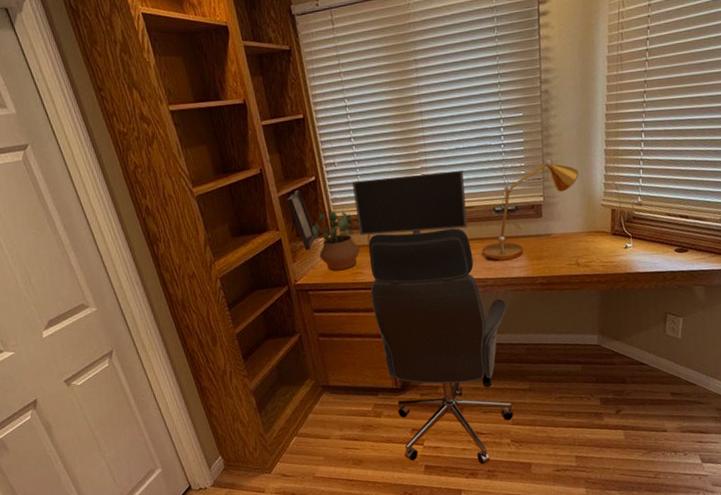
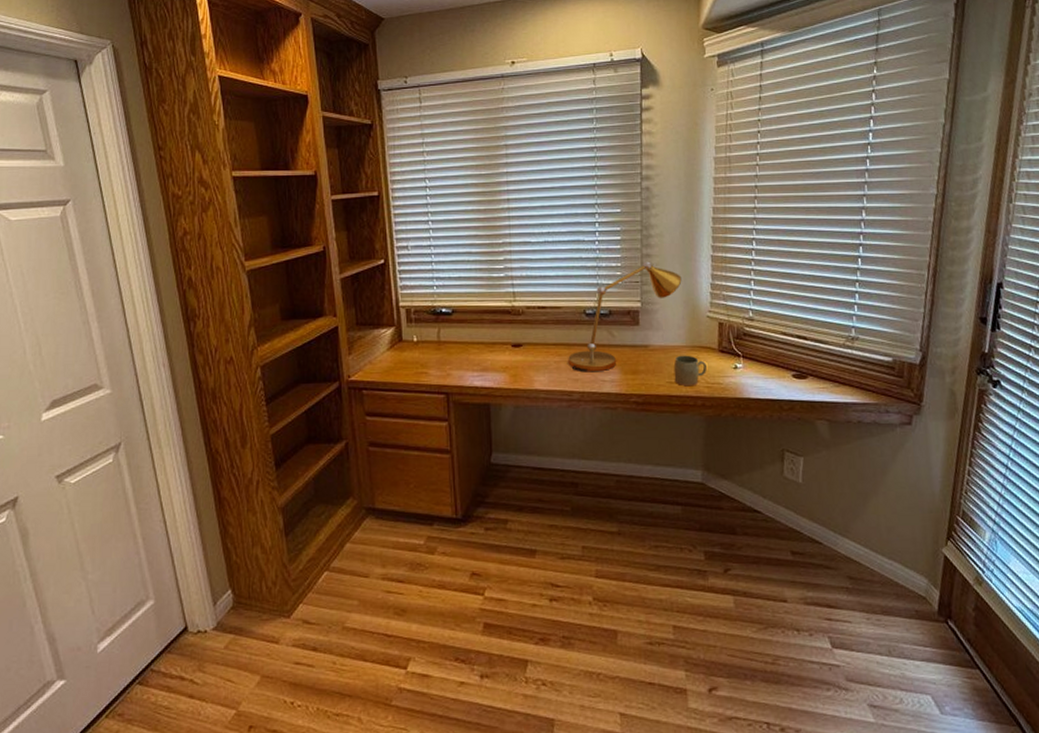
picture frame: present [286,189,315,251] -> none [349,272,377,342]
potted plant: present [311,211,360,271] -> none [374,299,427,369]
computer monitor: present [351,170,468,236] -> none [425,265,553,334]
office chair: present [369,228,514,465] -> none [435,329,598,628]
mug: none [572,239,602,267] -> present [673,355,708,387]

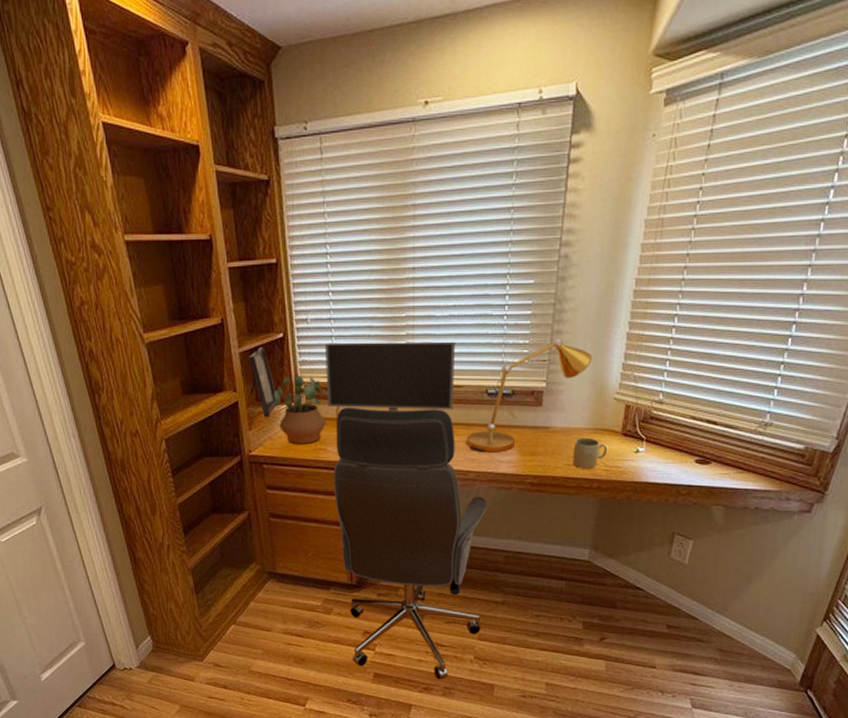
picture frame: none [349,272,377,342] -> present [248,346,276,418]
potted plant: none [374,299,427,369] -> present [273,375,326,445]
computer monitor: none [425,265,553,334] -> present [324,341,456,412]
office chair: none [435,329,598,628] -> present [333,407,488,680]

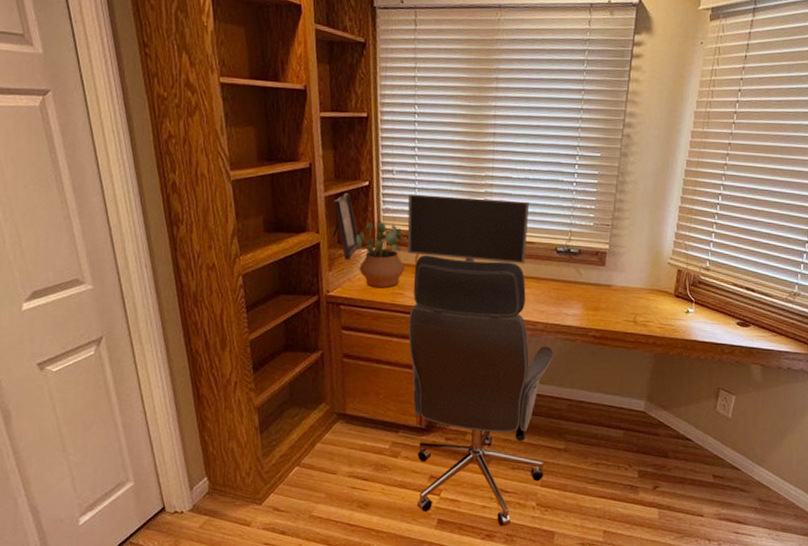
desk lamp: present [466,338,592,453] -> none [536,206,650,306]
mug: present [572,437,608,469] -> none [631,296,663,326]

